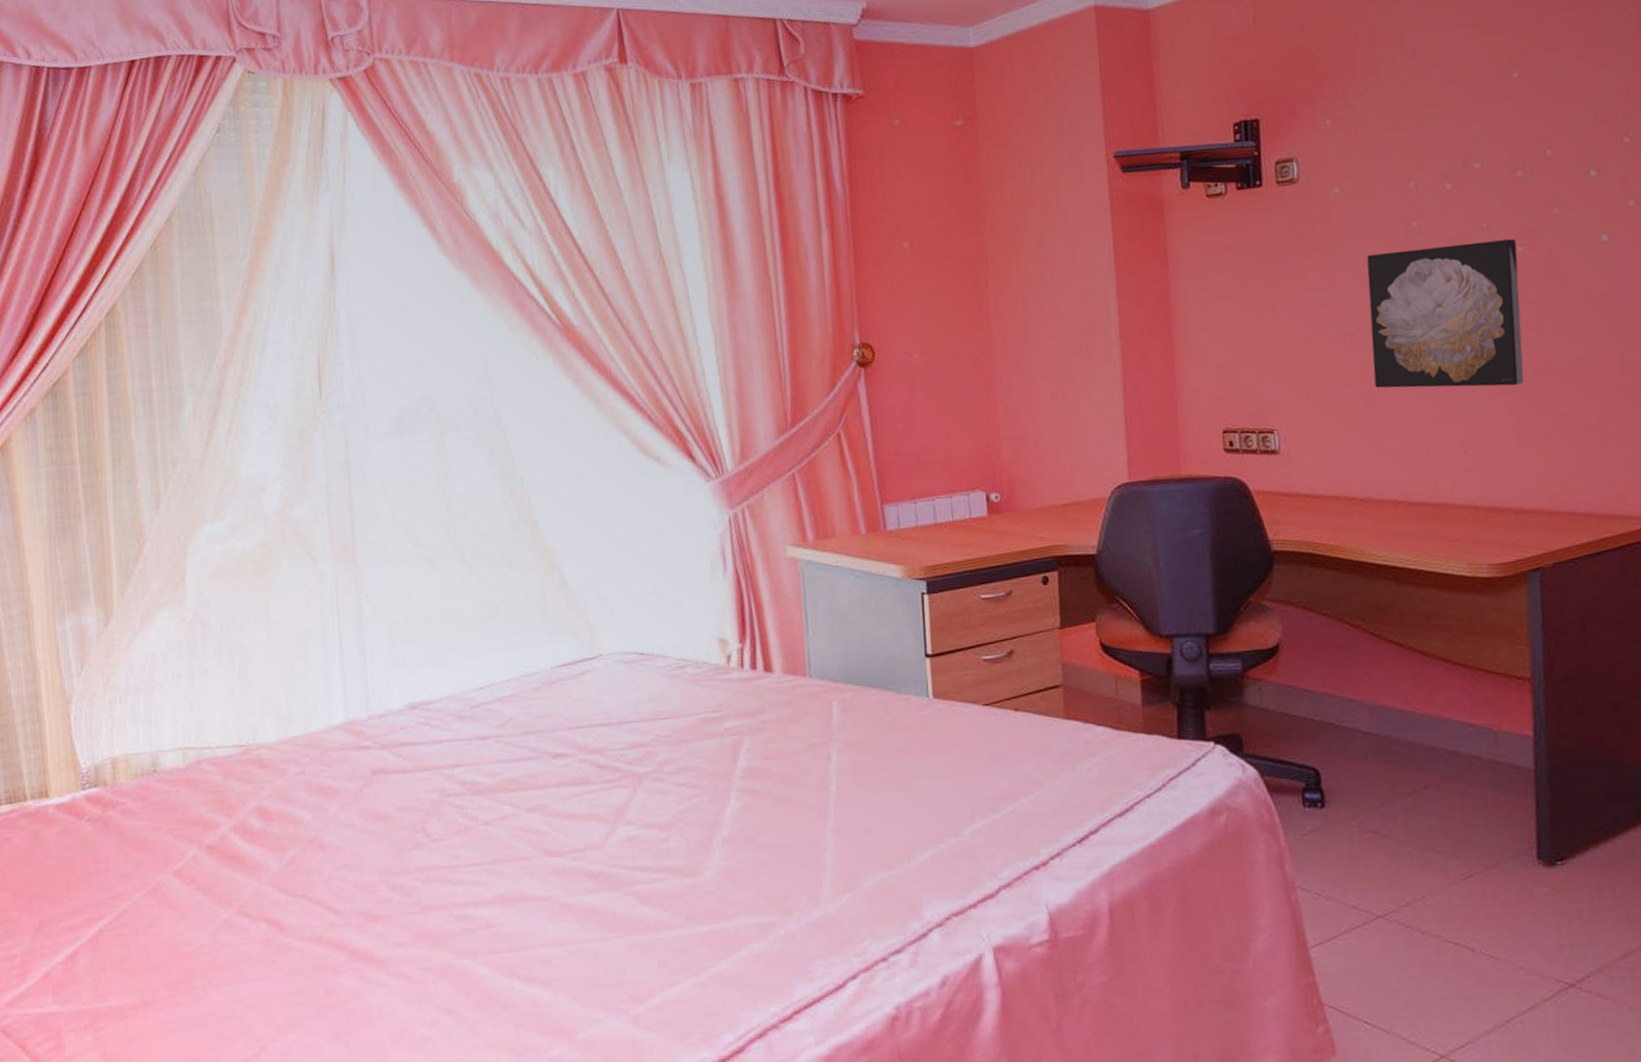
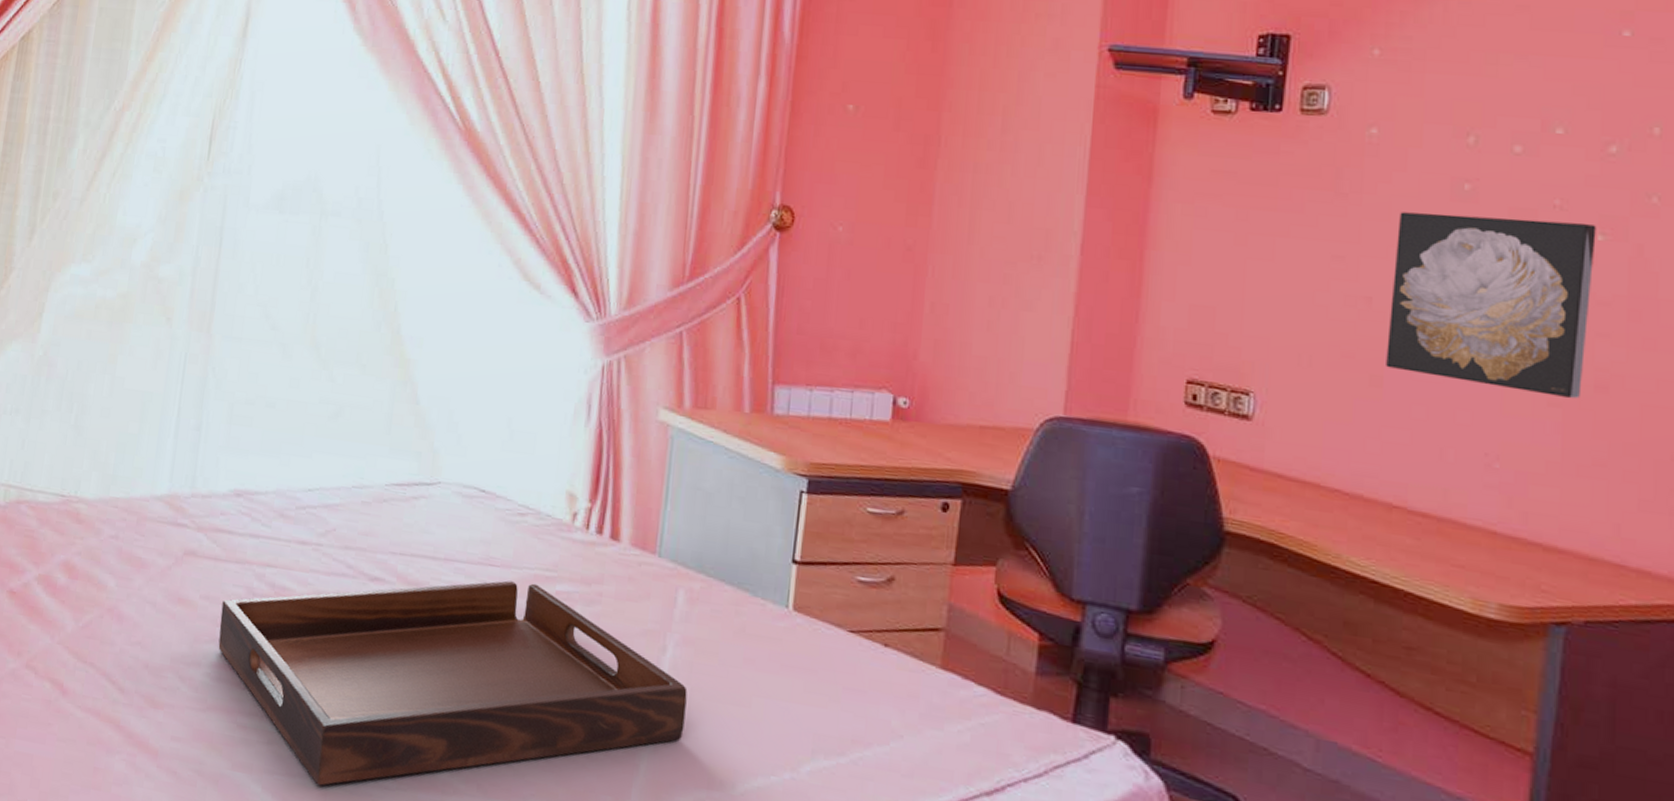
serving tray: none [418,726,859,953] -> present [218,580,688,786]

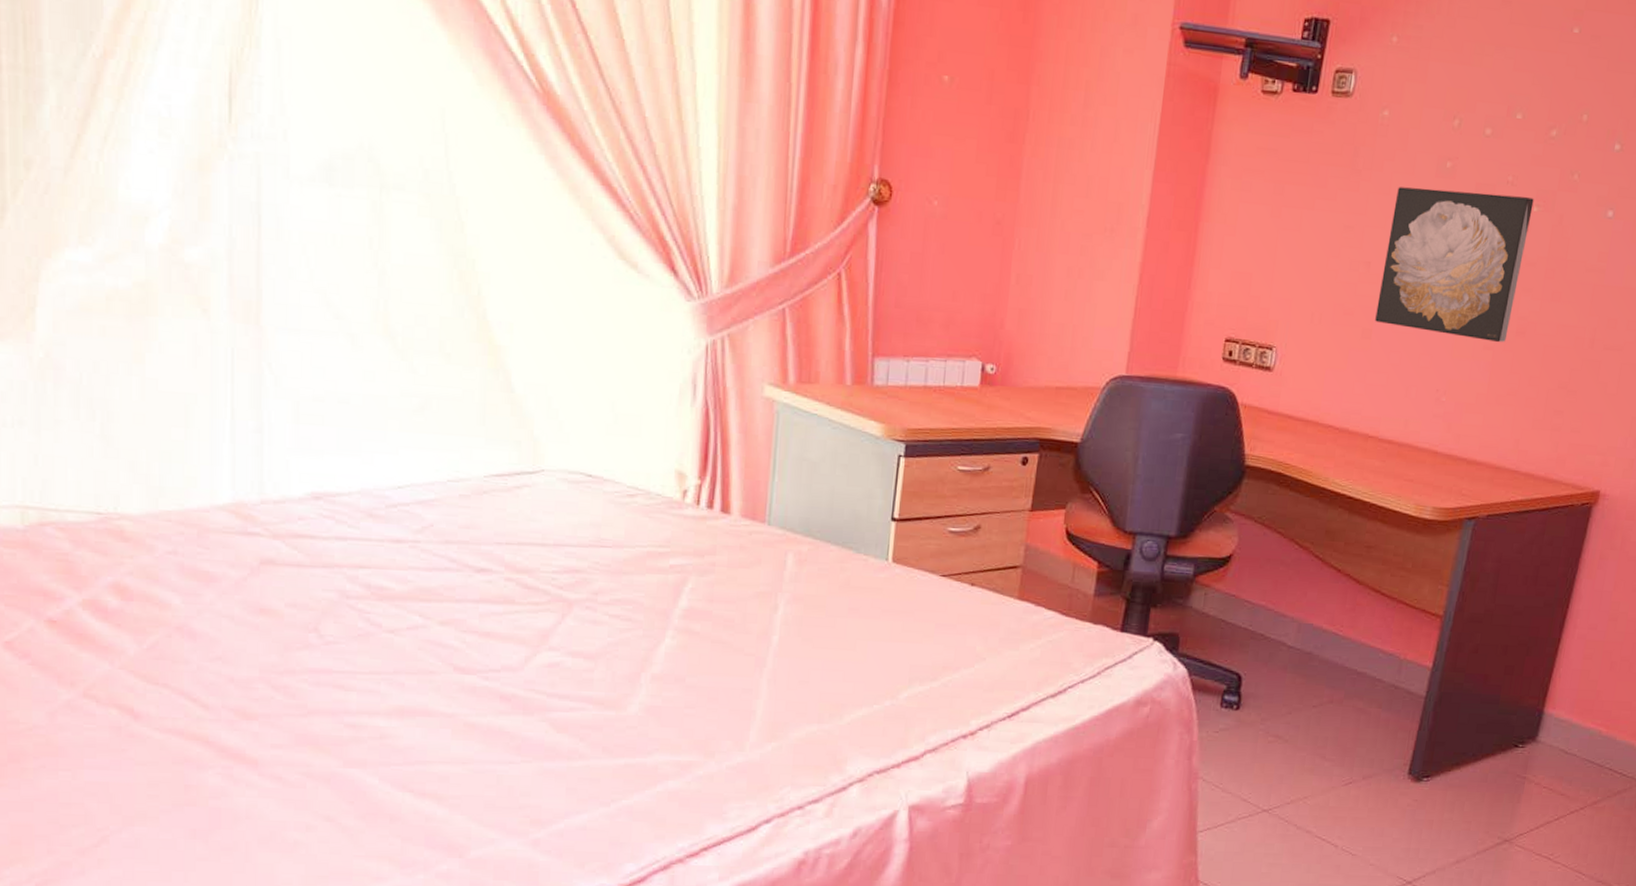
serving tray: present [218,580,688,786] -> none [312,560,798,770]

